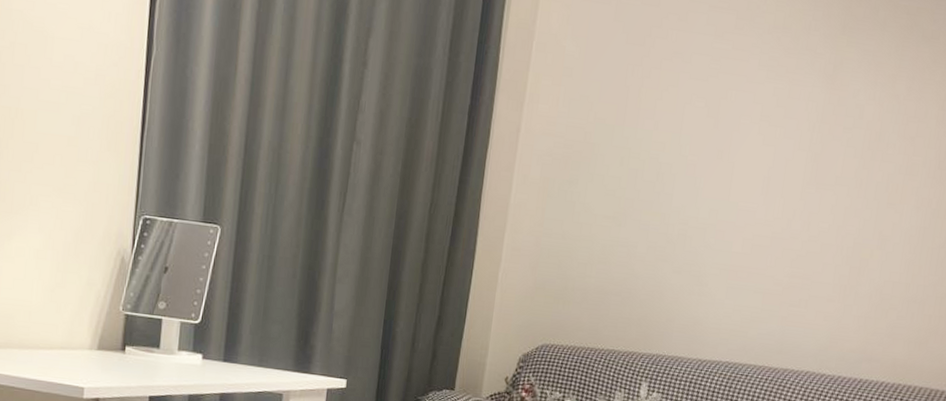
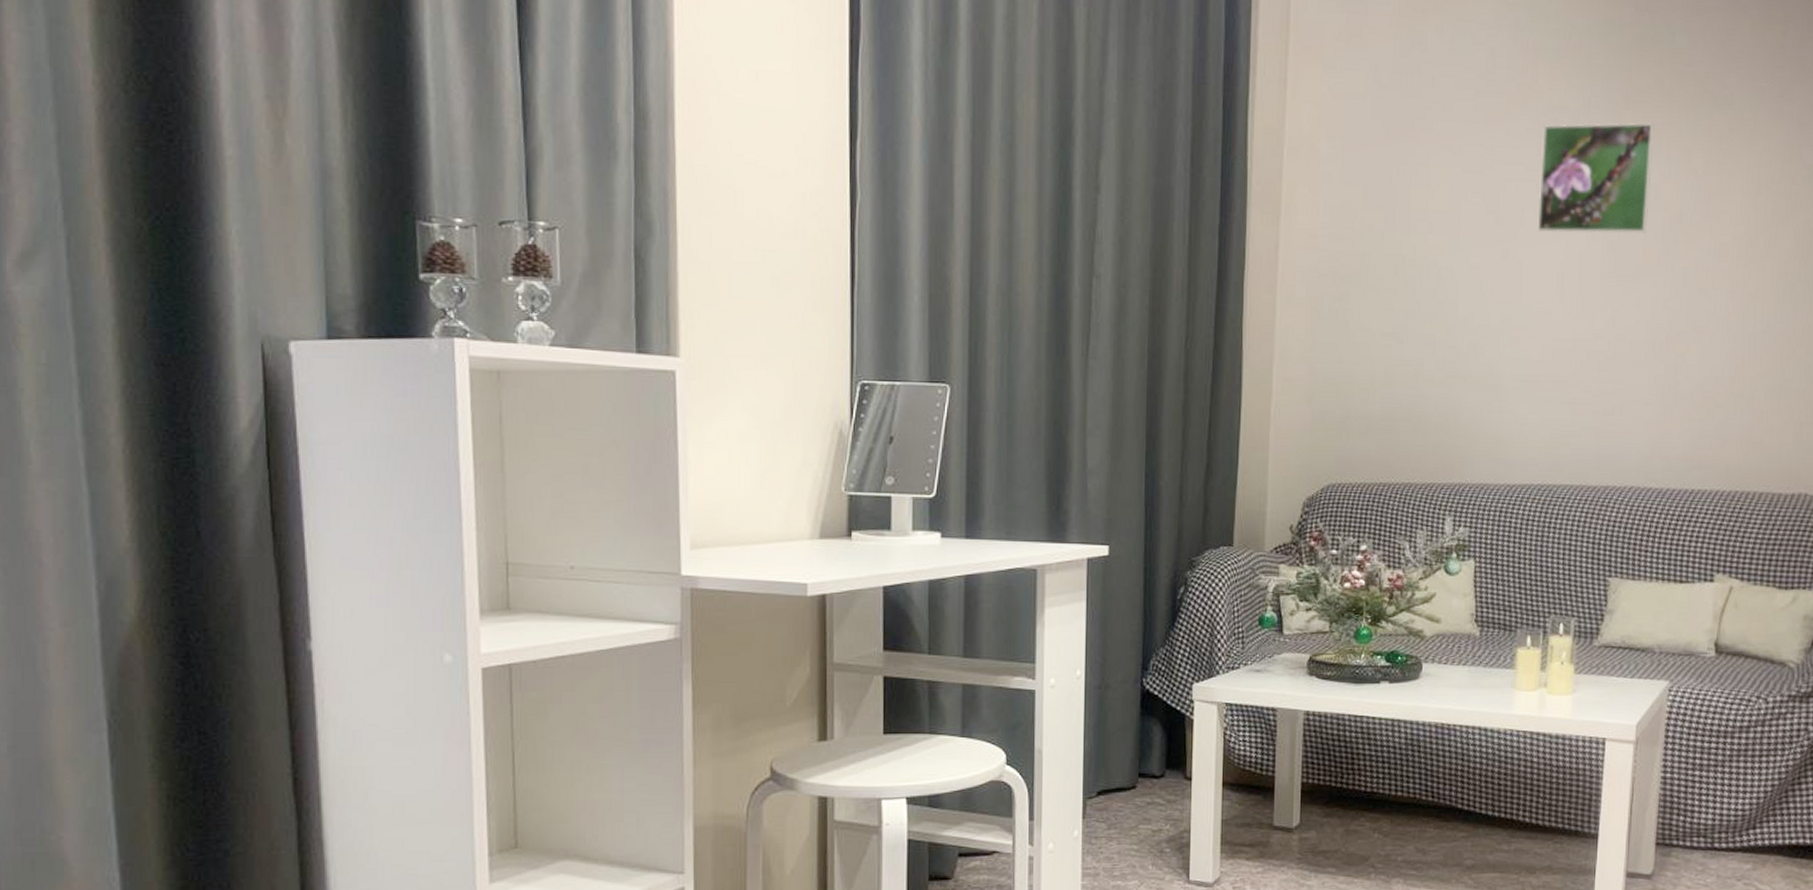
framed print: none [750,41,866,148] -> present [1537,122,1654,234]

